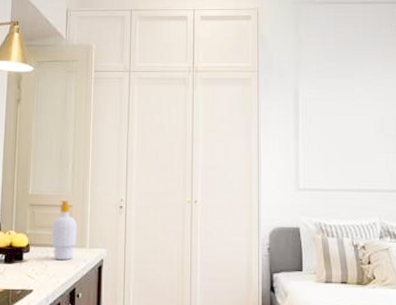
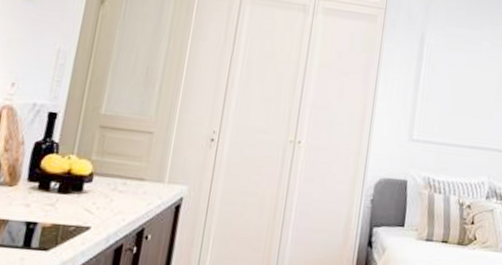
soap bottle: present [51,200,78,261] -> none [120,125,157,195]

